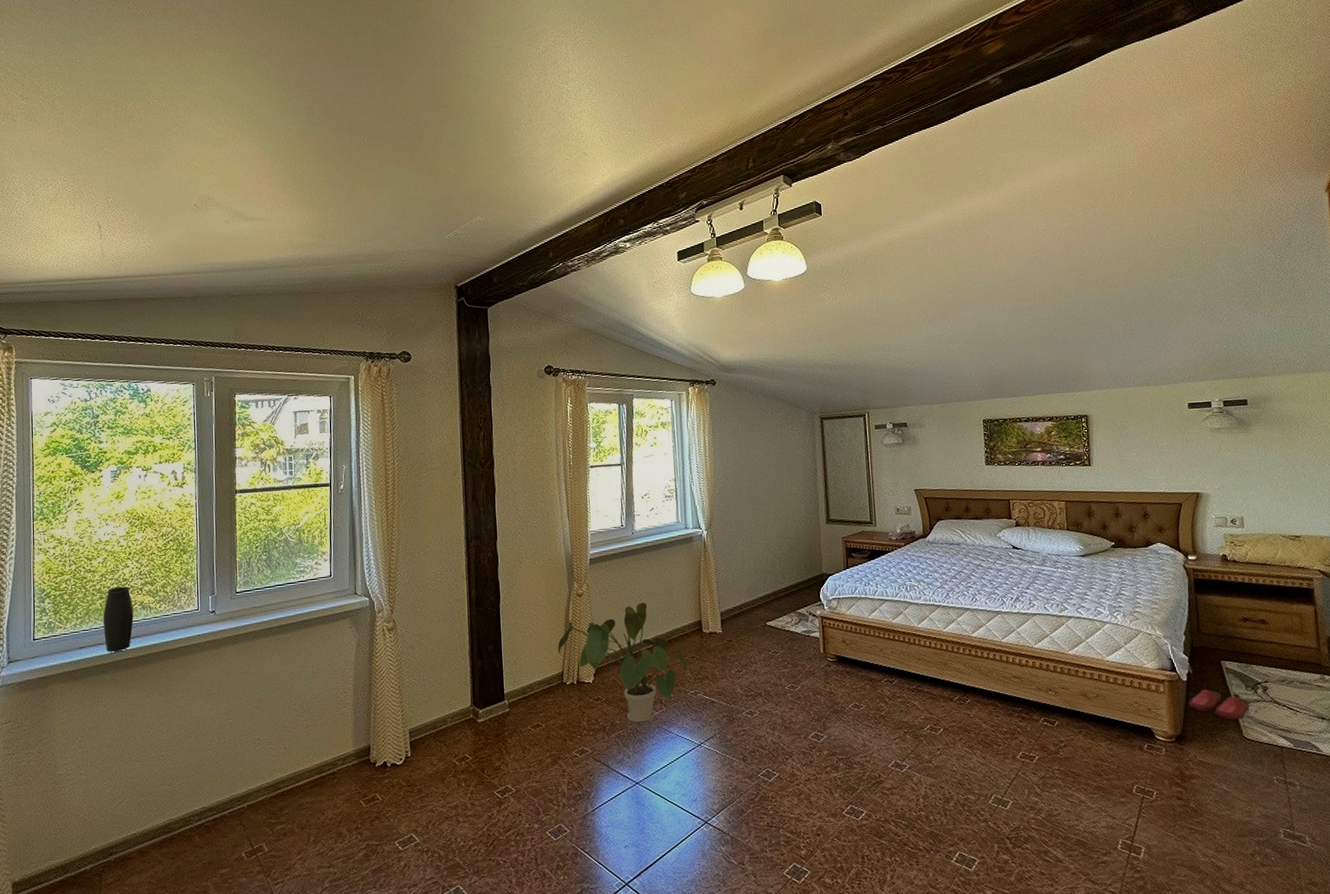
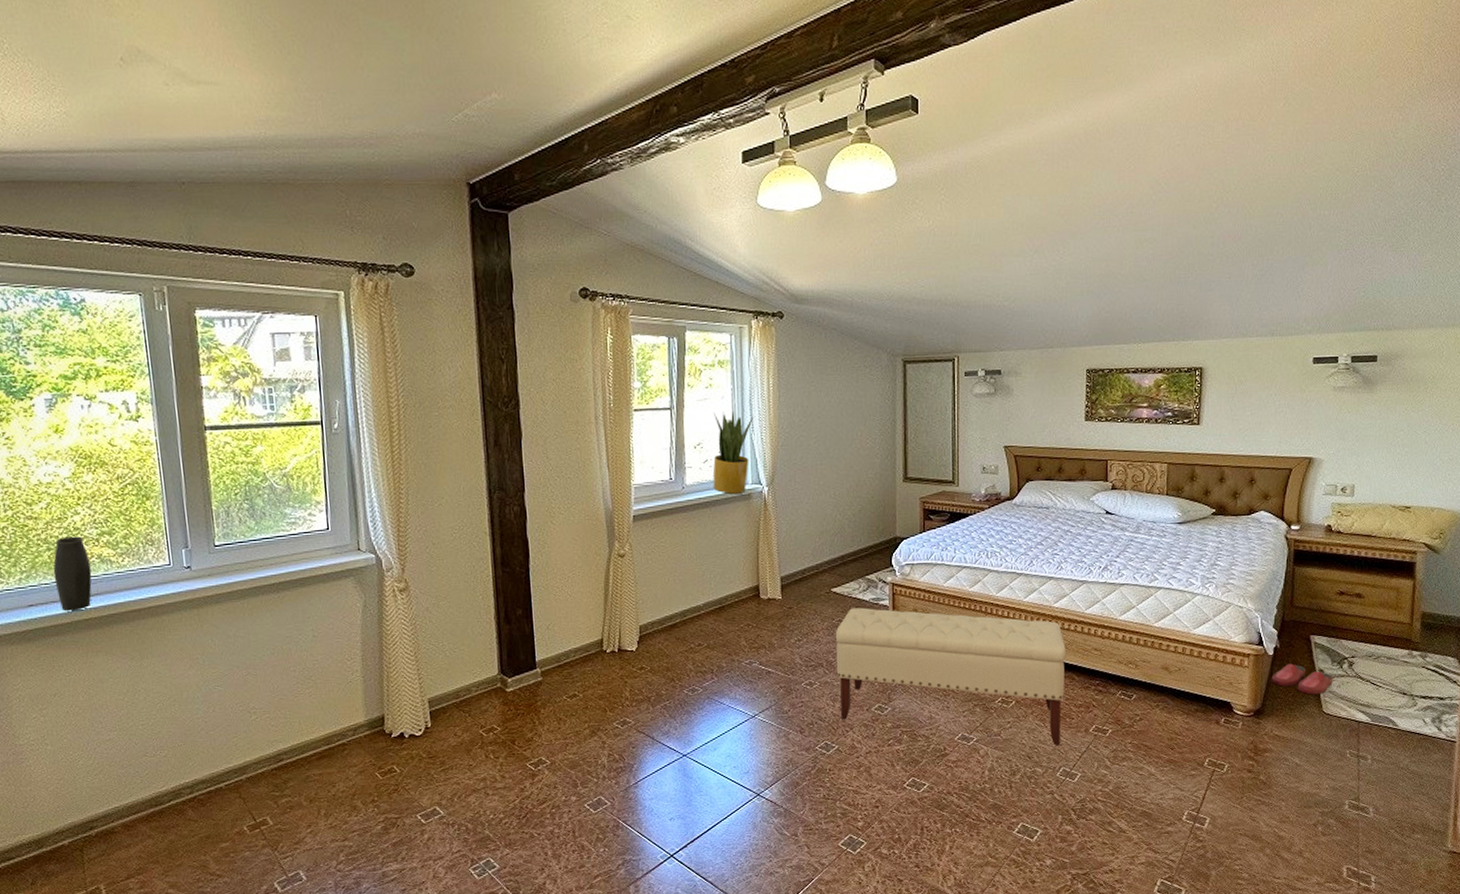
house plant: present [557,603,688,724] -> none [596,565,743,694]
planter: none [658,465,693,538] -> present [712,411,754,494]
bench: none [771,639,990,773] -> present [835,607,1066,746]

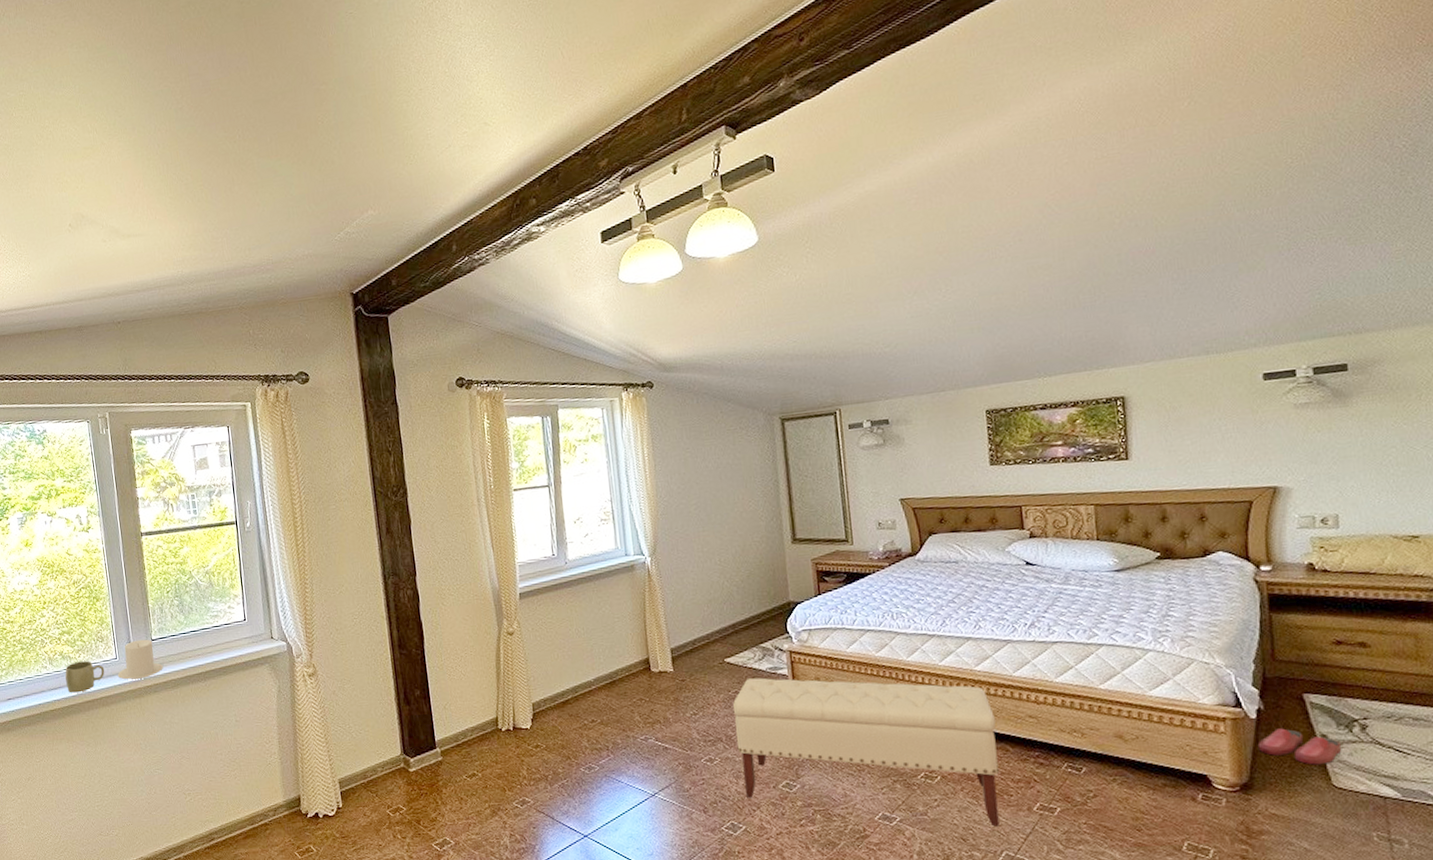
vase: present [53,536,92,612] -> none [25,636,56,704]
mug: none [104,566,155,601] -> present [65,661,105,693]
candle: none [170,544,228,589] -> present [117,639,163,681]
planter: present [712,411,754,494] -> none [591,484,632,567]

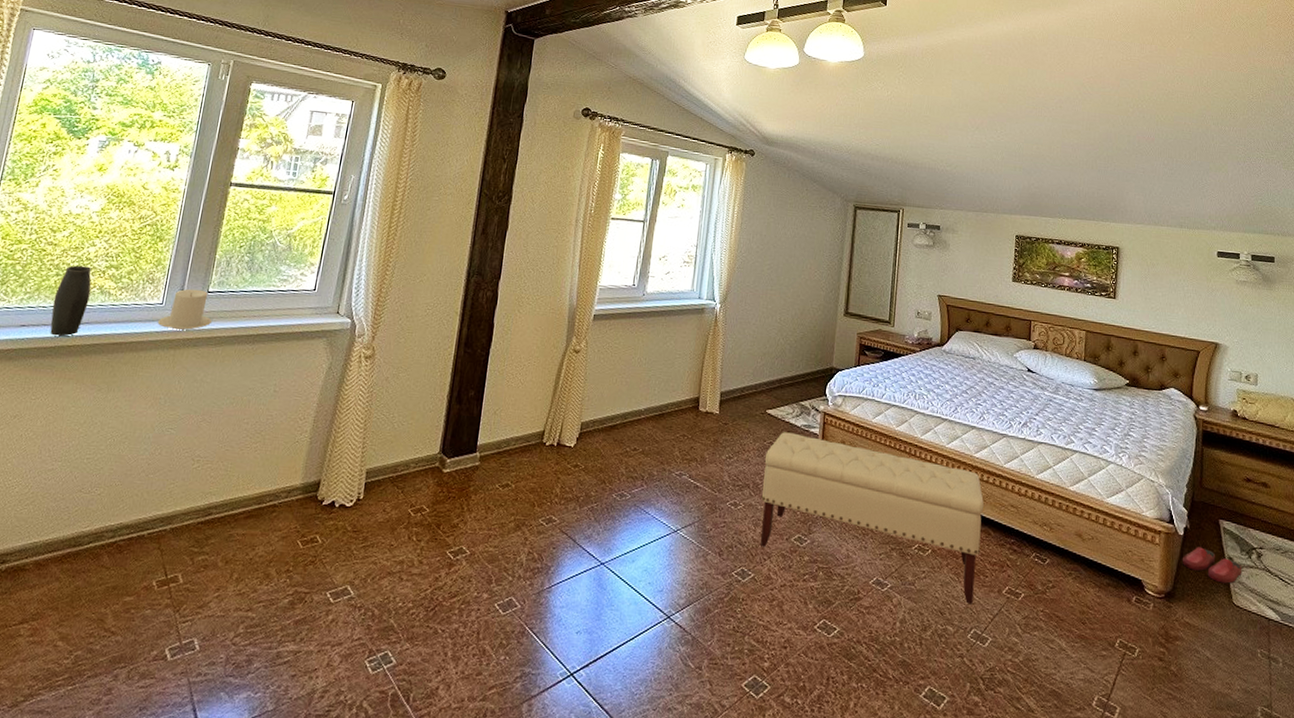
vase: none [25,636,56,704] -> present [49,265,92,337]
mug: present [65,661,105,693] -> none [95,299,146,333]

